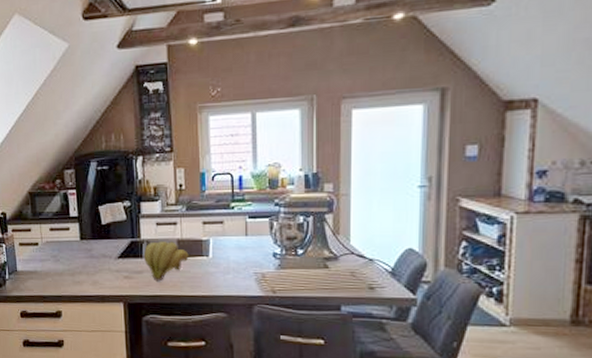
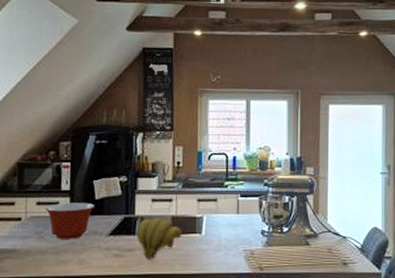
mixing bowl: none [57,228,102,262] -> present [45,202,95,239]

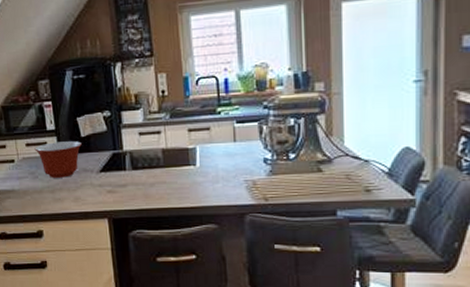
banana bunch: present [137,218,182,260] -> none [127,151,175,195]

